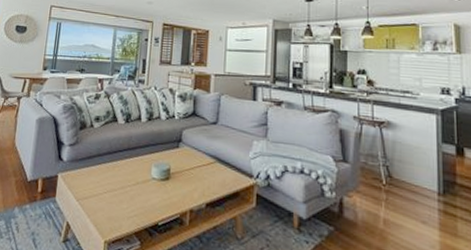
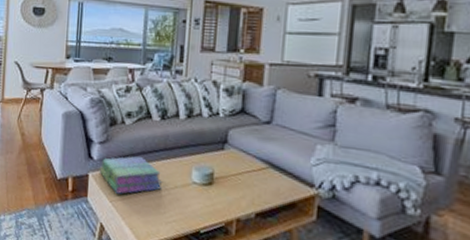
stack of books: none [67,156,126,193] -> present [99,156,163,195]

